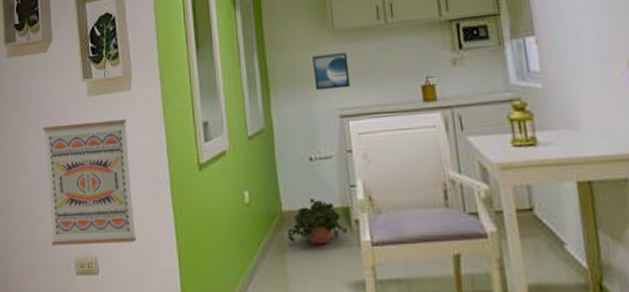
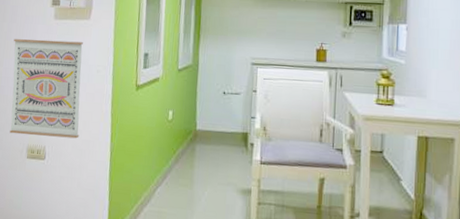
potted plant: present [286,198,349,244] -> none [197,123,246,158]
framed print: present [313,53,351,91] -> none [236,14,265,43]

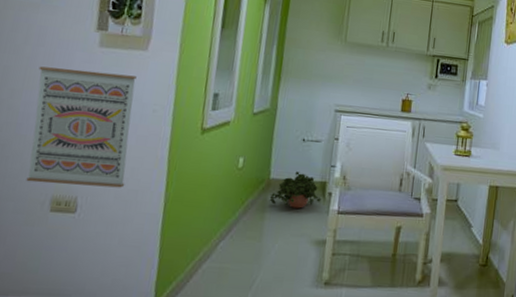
potted plant: none [197,123,246,158] -> present [269,171,323,209]

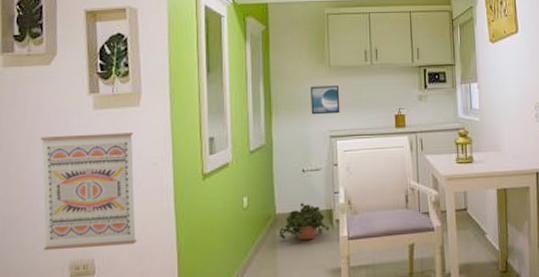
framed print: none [320,58,352,90] -> present [311,85,340,115]

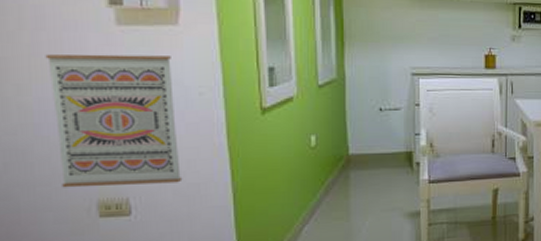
potted plant: present [278,203,331,240] -> none [352,144,411,183]
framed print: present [311,85,340,115] -> none [391,16,424,50]

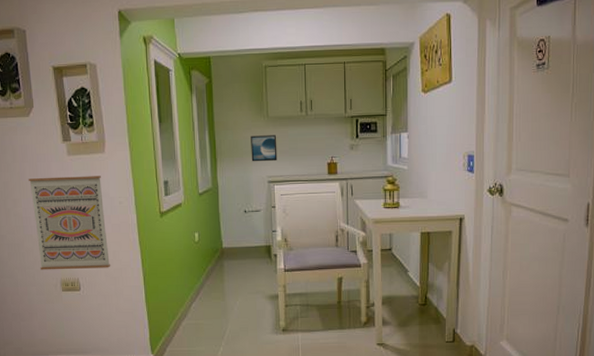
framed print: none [391,16,424,50] -> present [251,135,278,162]

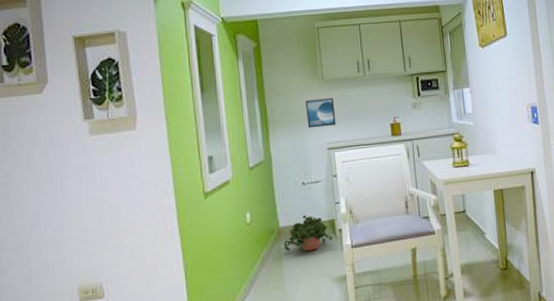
wall art: present [28,176,111,270] -> none [38,156,144,278]
potted plant: none [225,239,270,270] -> present [283,215,334,251]

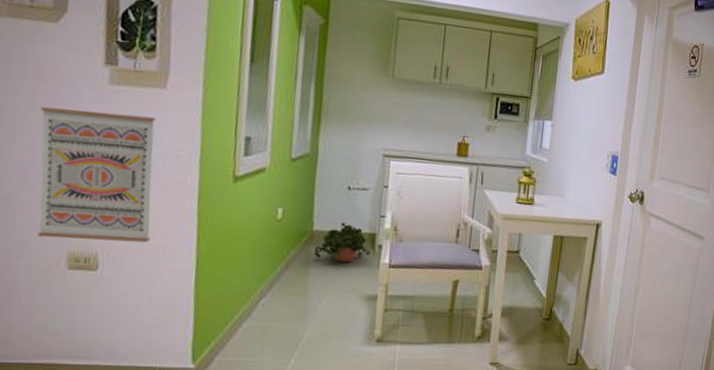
wall art: none [38,156,144,278] -> present [37,107,156,243]
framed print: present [305,98,336,128] -> none [365,96,401,132]

